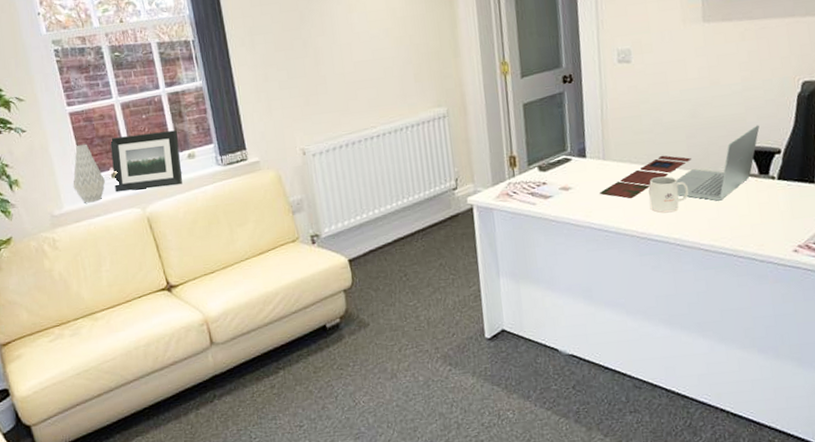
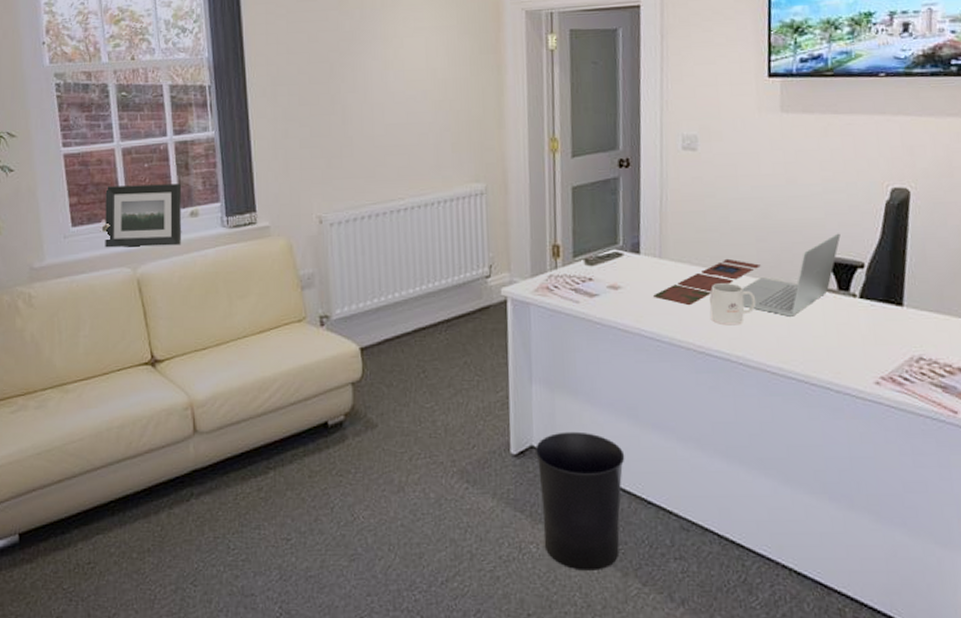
vase: present [73,144,105,204] -> none [58,190,95,257]
waste bin: none [506,314,584,429] -> present [536,431,625,571]

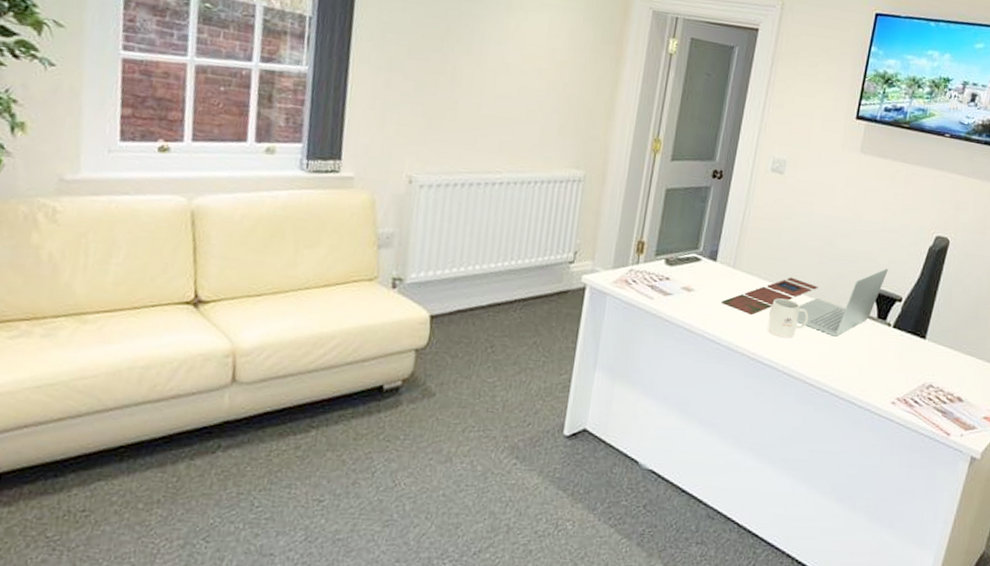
picture frame: present [105,183,181,248] -> none [157,104,260,182]
waste bin: present [536,431,625,571] -> none [580,418,670,550]

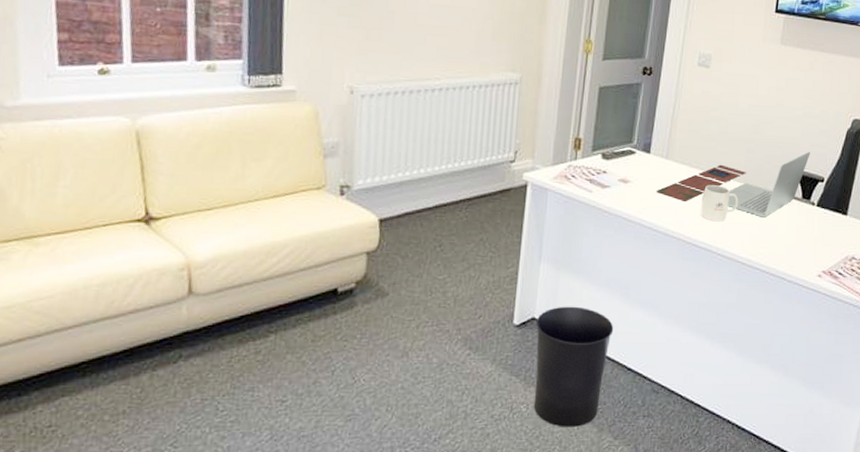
waste bin: none [580,418,670,550] -> present [533,306,614,427]

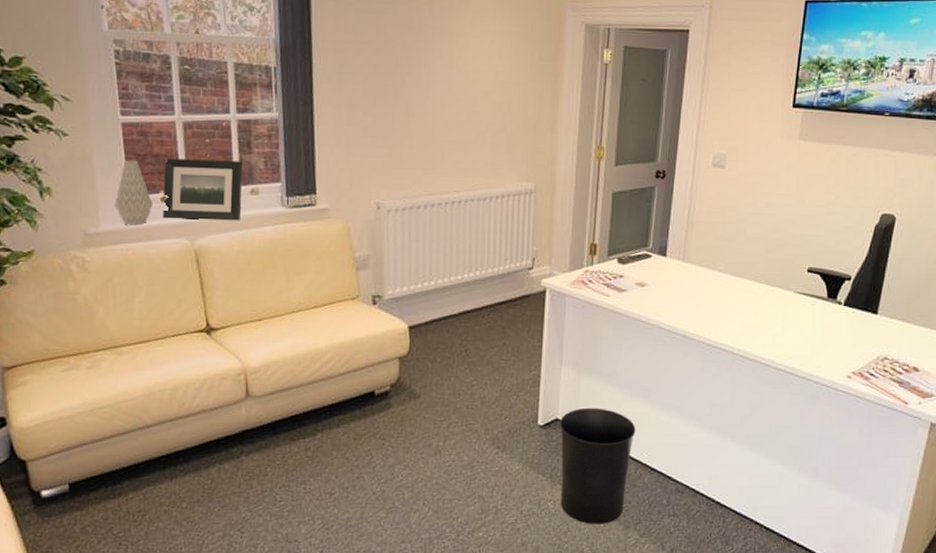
vase: none [40,25,88,100] -> present [114,159,153,226]
picture frame: none [99,26,198,100] -> present [163,158,242,221]
papers: present [656,164,746,201] -> none [674,265,767,303]
mug: present [700,185,739,222] -> none [720,286,760,323]
laptop: present [728,151,810,218] -> none [749,249,835,318]

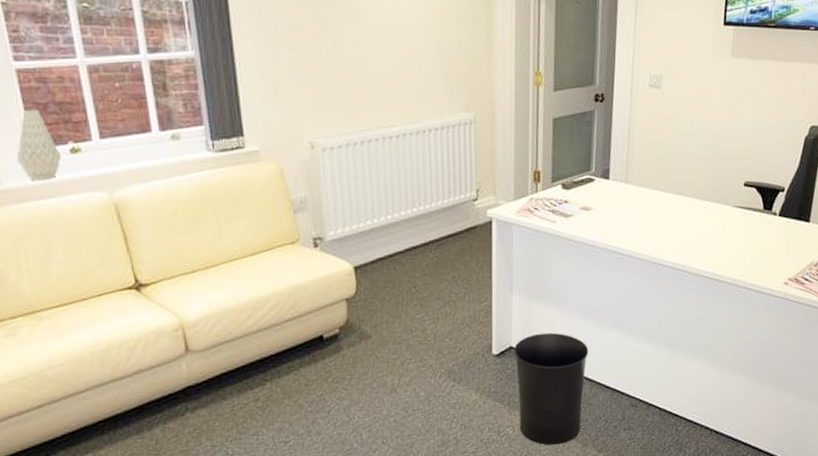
picture frame: present [163,158,242,221] -> none [70,105,162,171]

